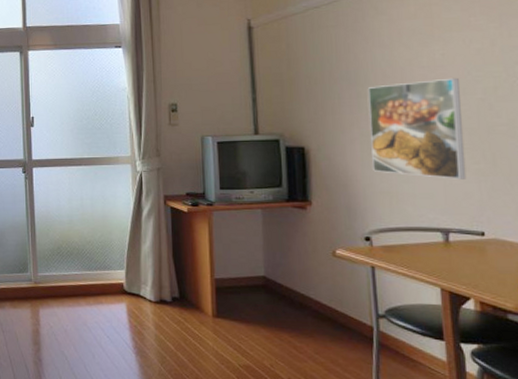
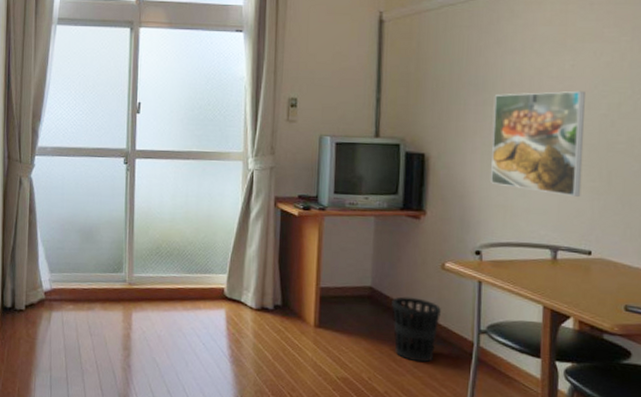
wastebasket: none [286,284,337,349] -> present [392,296,441,363]

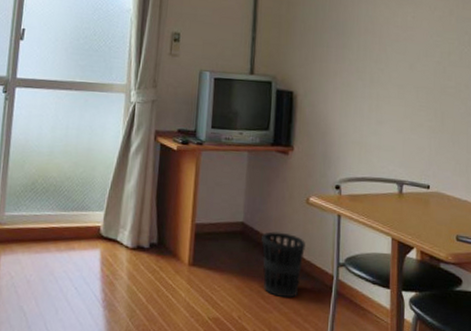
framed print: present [491,90,585,197] -> none [349,39,423,135]

